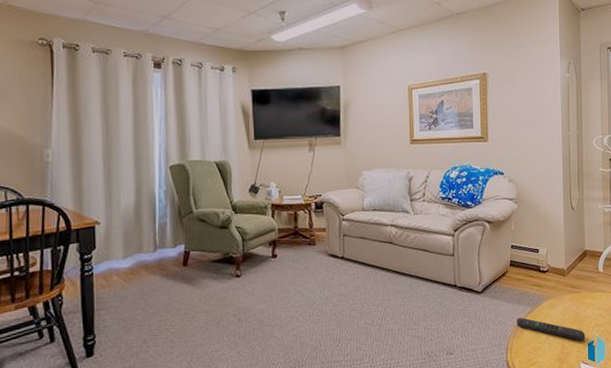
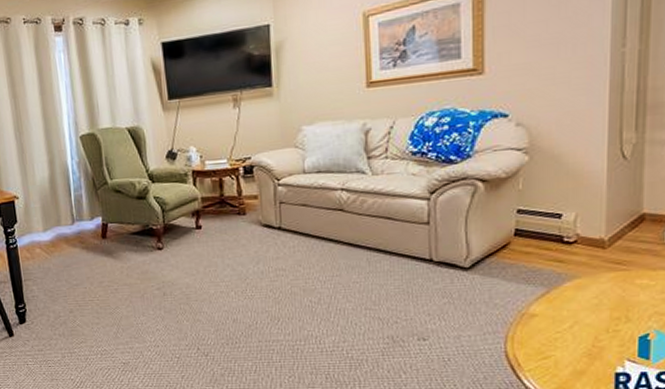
remote control: present [517,318,585,341] -> none [523,301,635,333]

